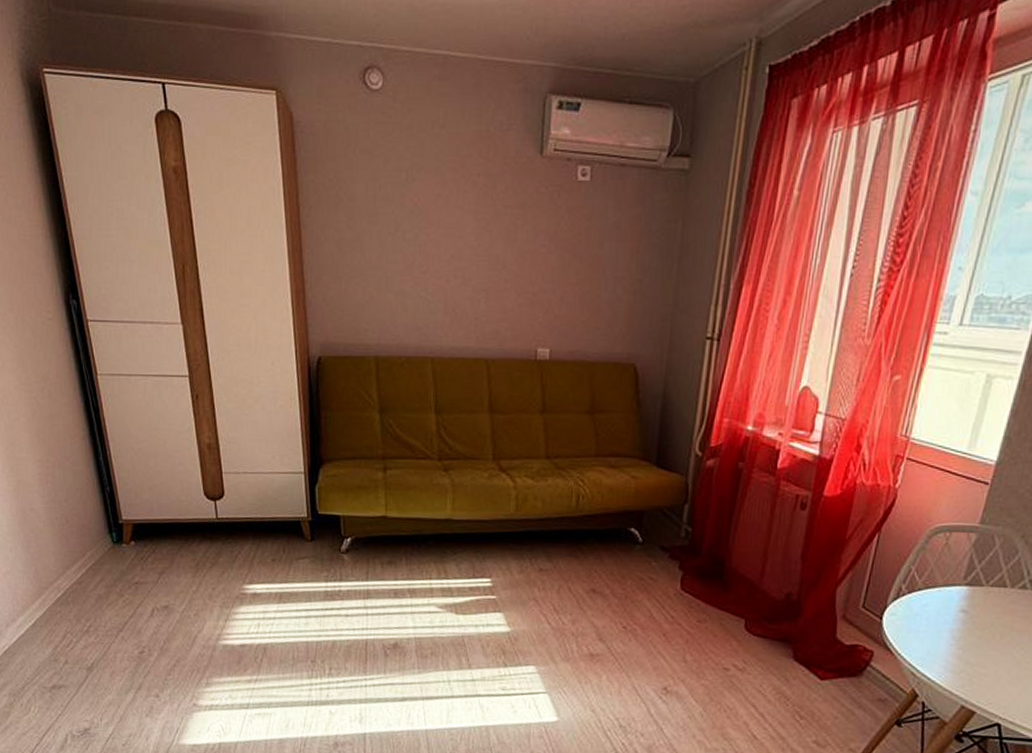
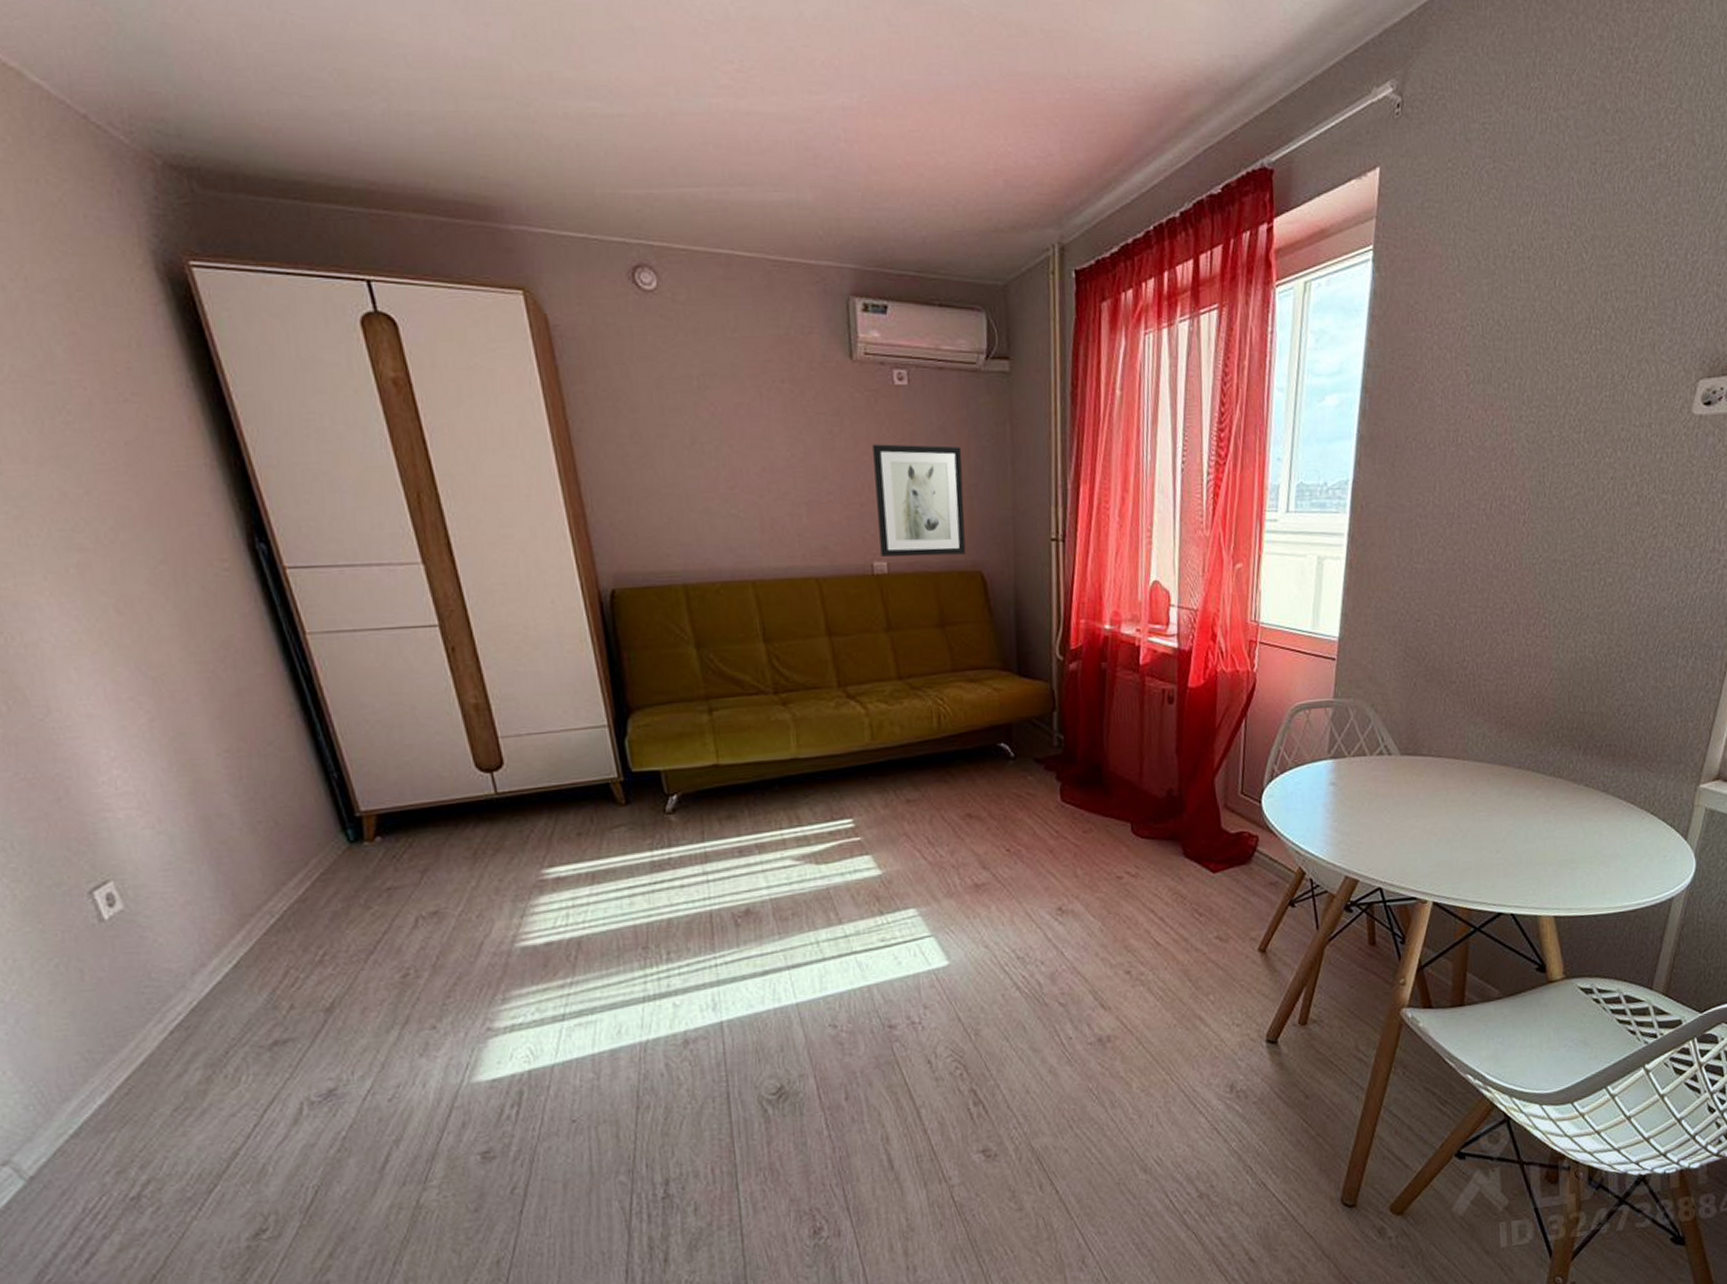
wall art: none [545,237,632,347] -> present [873,444,966,557]

